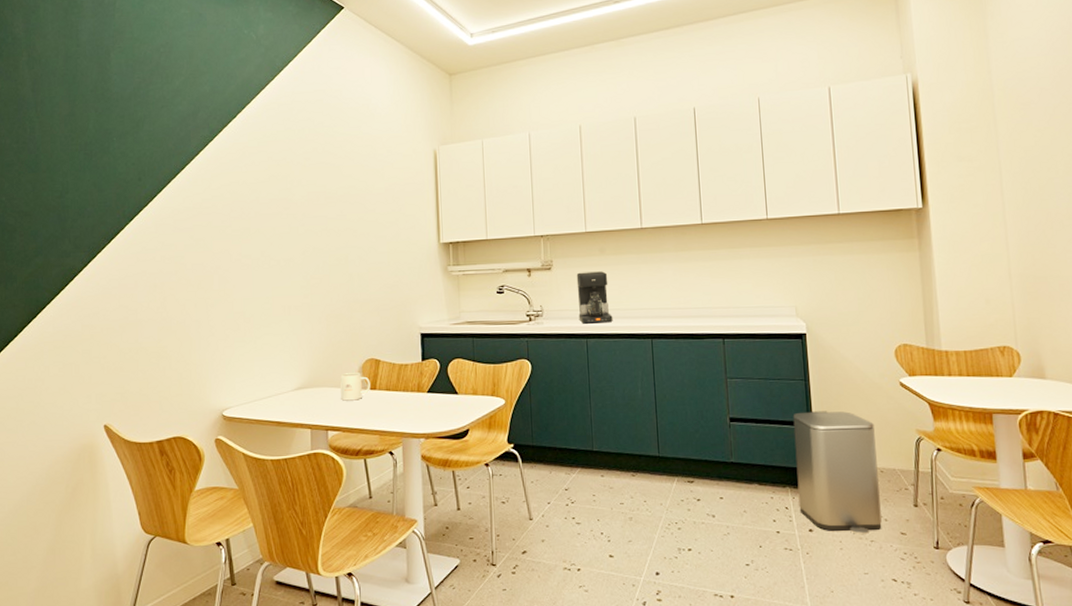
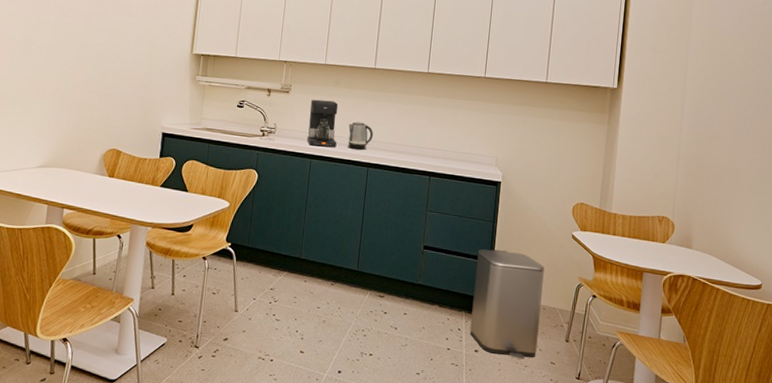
mug: present [339,373,370,401] -> none [80,159,110,185]
kettle: none [623,290,652,321] -> present [348,121,373,150]

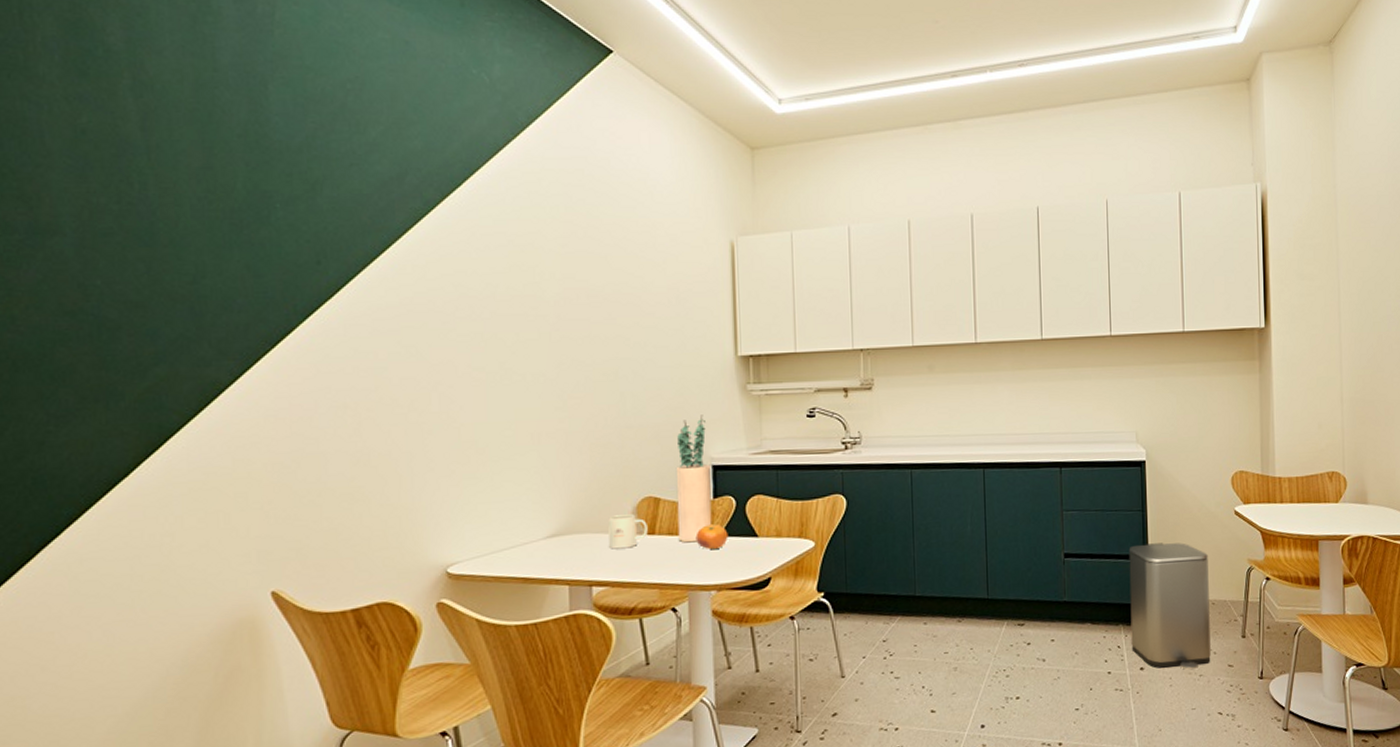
mug: none [80,159,110,185] -> present [607,514,648,549]
vase: none [130,93,162,188] -> present [675,414,712,543]
fruit: none [142,176,167,197] -> present [695,524,728,550]
coffee maker: present [307,99,339,147] -> none [901,392,941,452]
kettle: present [348,121,373,150] -> none [953,413,985,448]

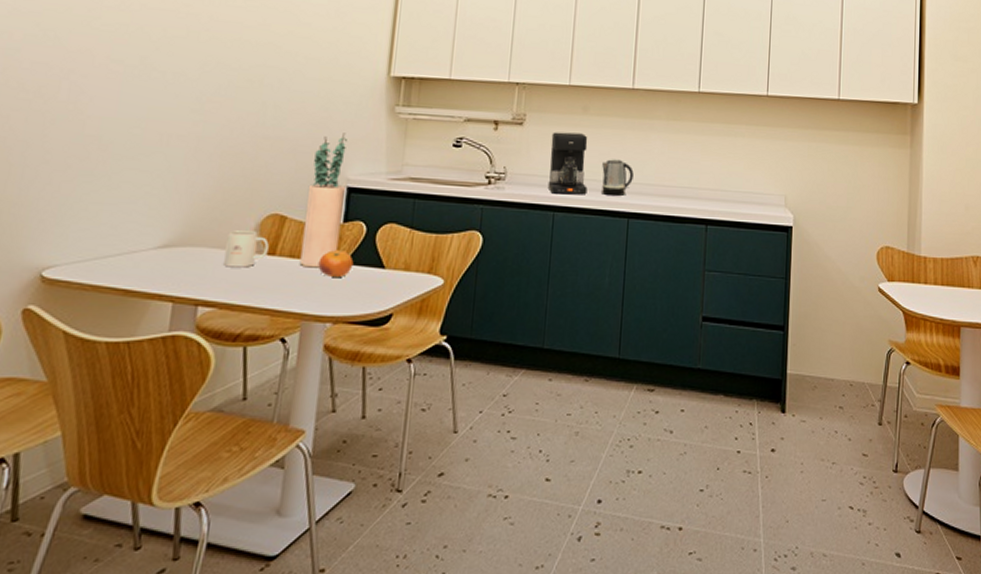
coffee maker: none [901,392,941,452] -> present [547,132,588,195]
kettle: none [953,413,985,448] -> present [602,159,634,196]
pedal bin: present [1128,543,1211,669] -> none [764,314,849,455]

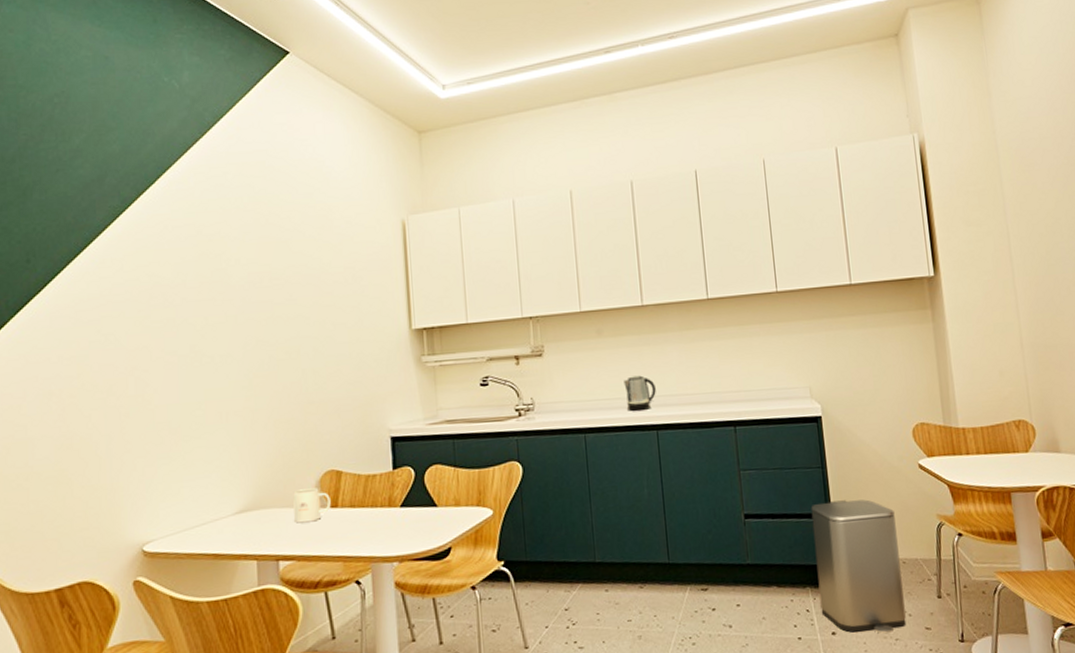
vase: present [299,133,347,268] -> none [356,387,393,515]
fruit: present [318,250,354,278] -> none [377,495,409,521]
coffee maker: present [547,132,588,195] -> none [571,356,614,417]
pedal bin: none [764,314,849,455] -> present [810,499,906,633]

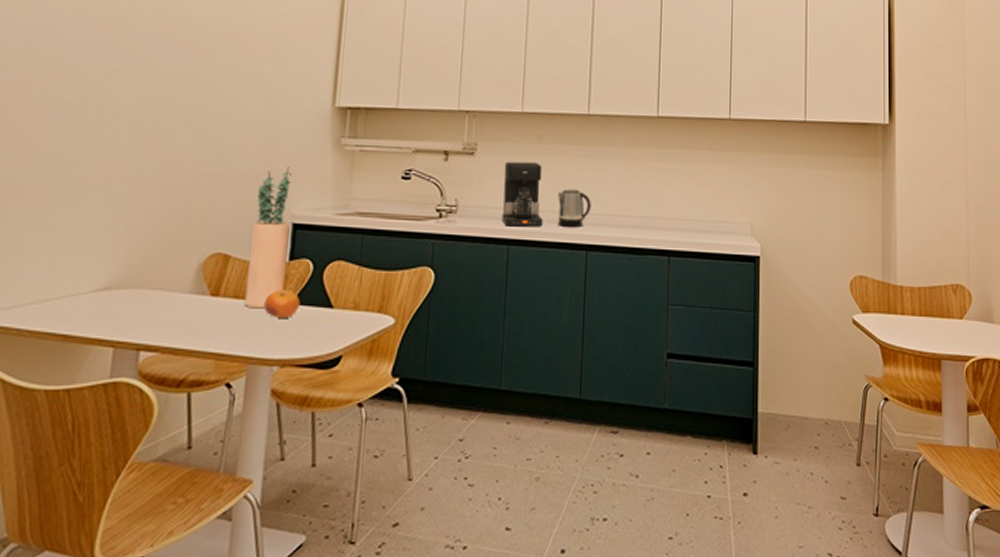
mug: present [292,488,331,524] -> none [165,271,212,310]
vase: none [356,387,393,515] -> present [244,166,291,309]
fruit: none [377,495,409,521] -> present [263,290,301,319]
coffee maker: none [571,356,614,417] -> present [501,161,543,227]
pedal bin: present [810,499,906,633] -> none [735,349,822,499]

